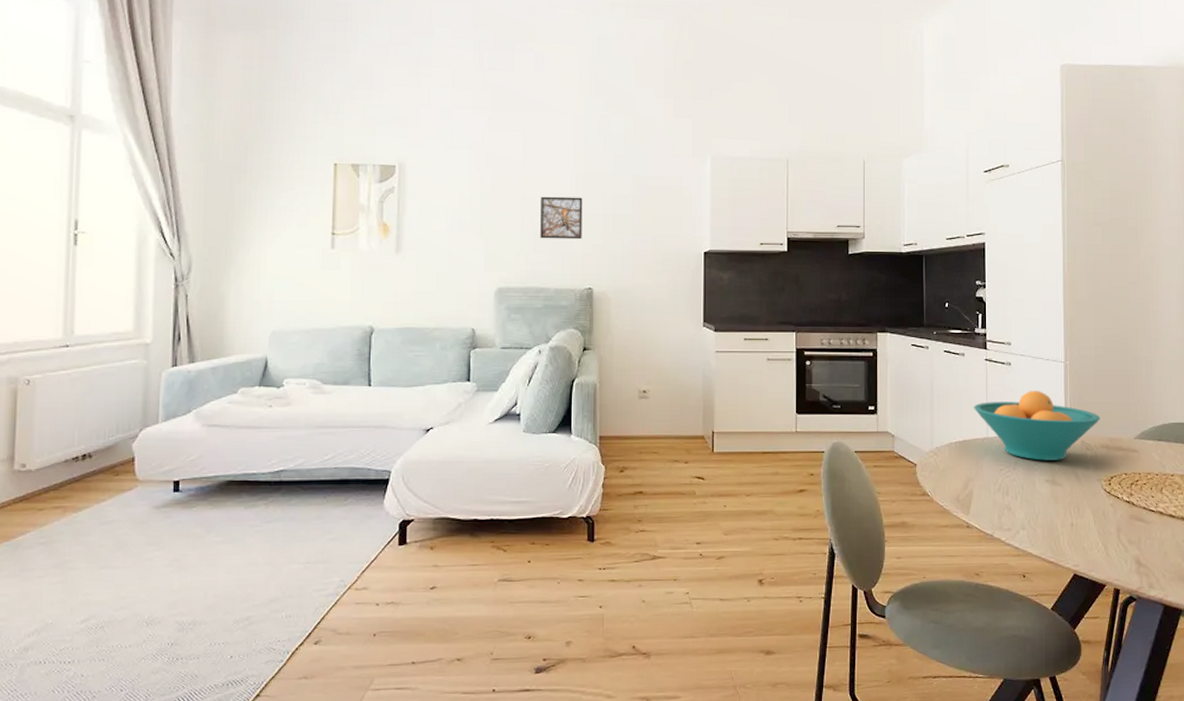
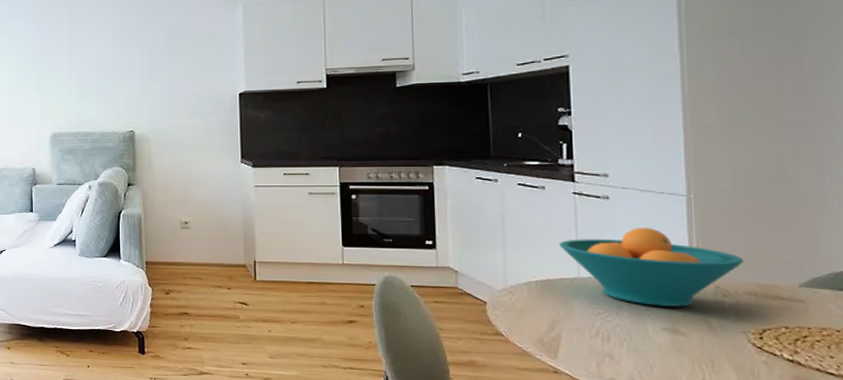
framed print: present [540,196,583,240] -> none [85,51,123,90]

